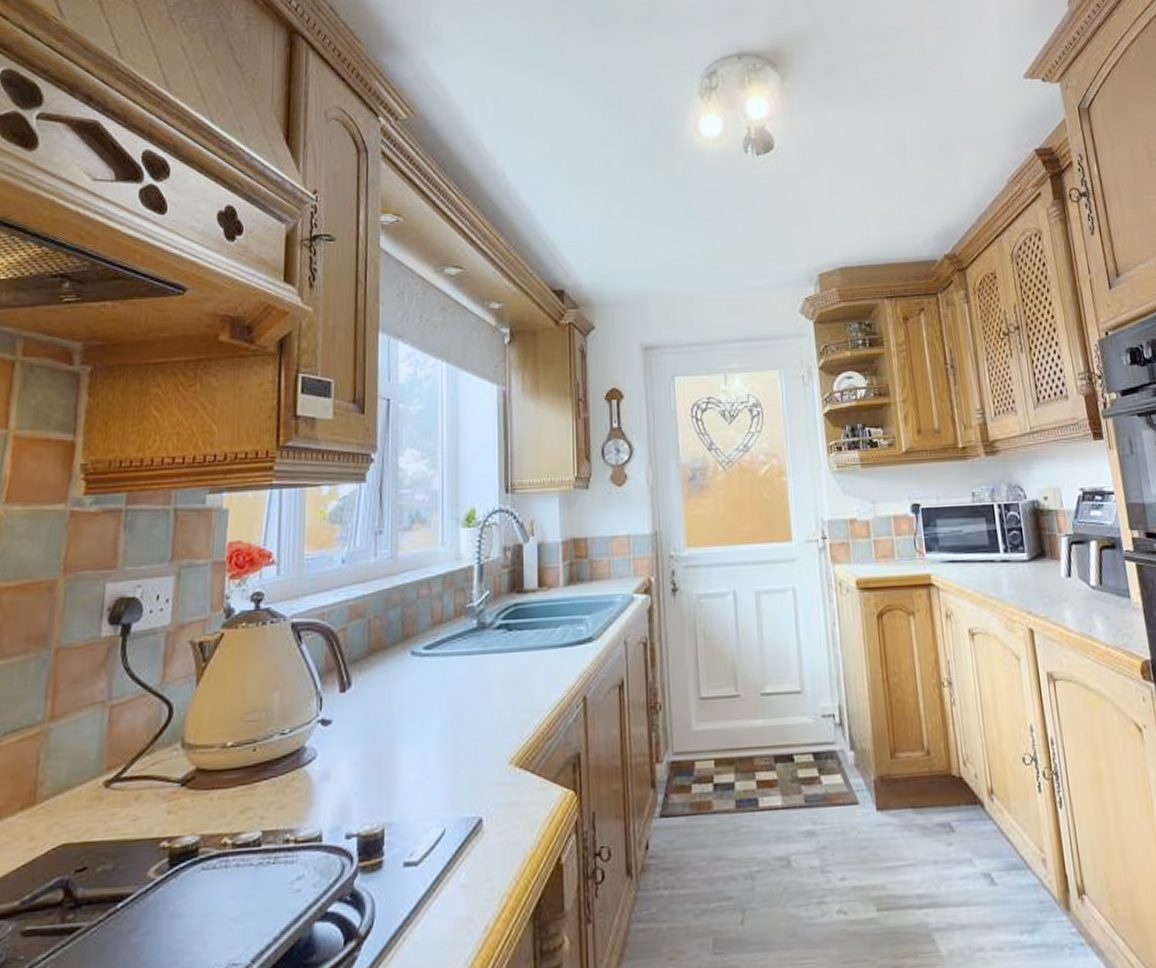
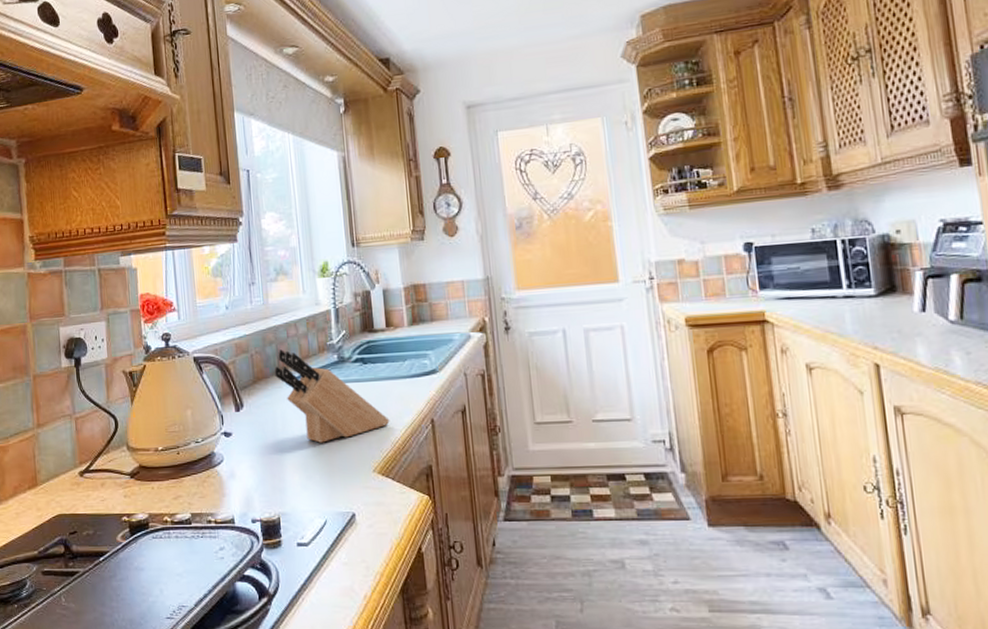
knife block: none [396,613,534,730] -> present [274,349,390,443]

